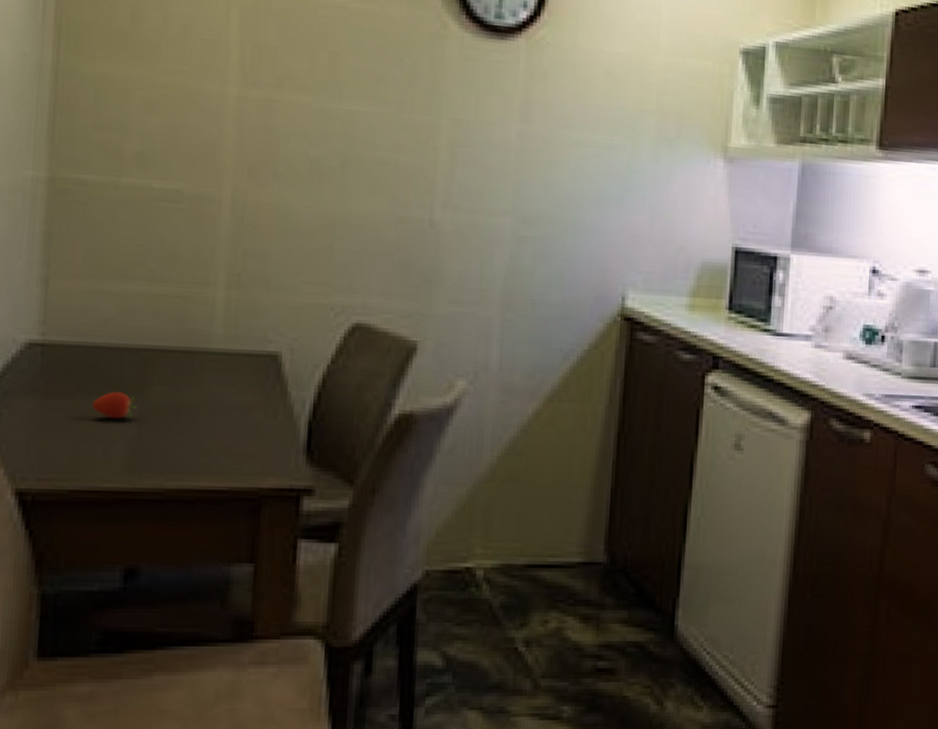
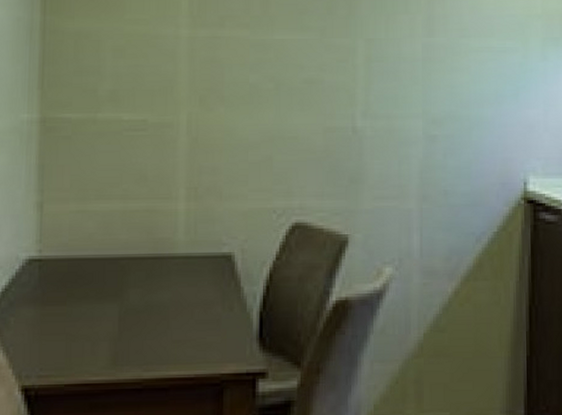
fruit: present [91,392,137,420] -> none [80,297,117,321]

